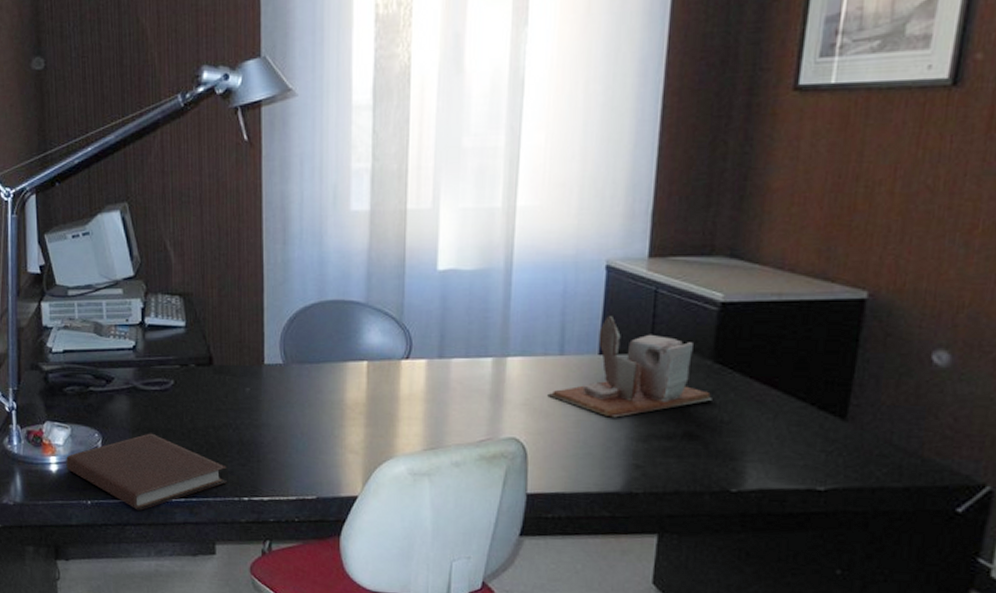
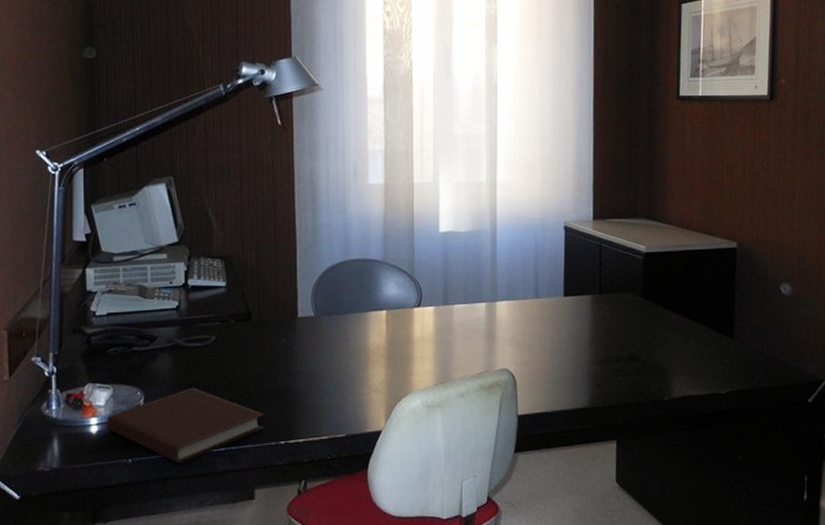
desk organizer: present [547,316,712,418] -> none [529,266,645,347]

